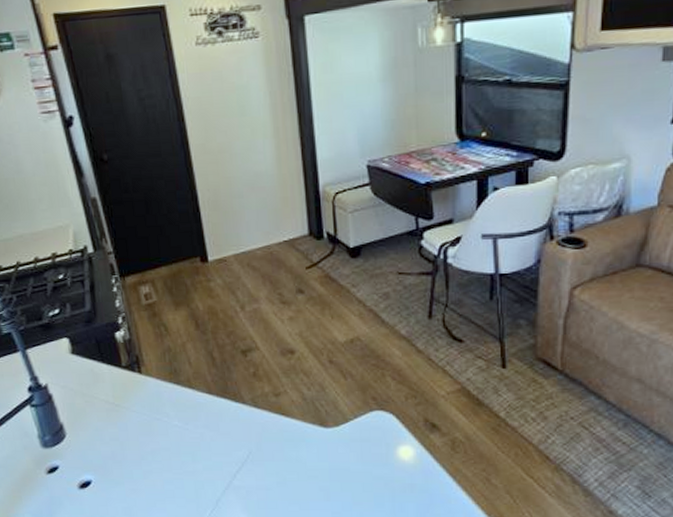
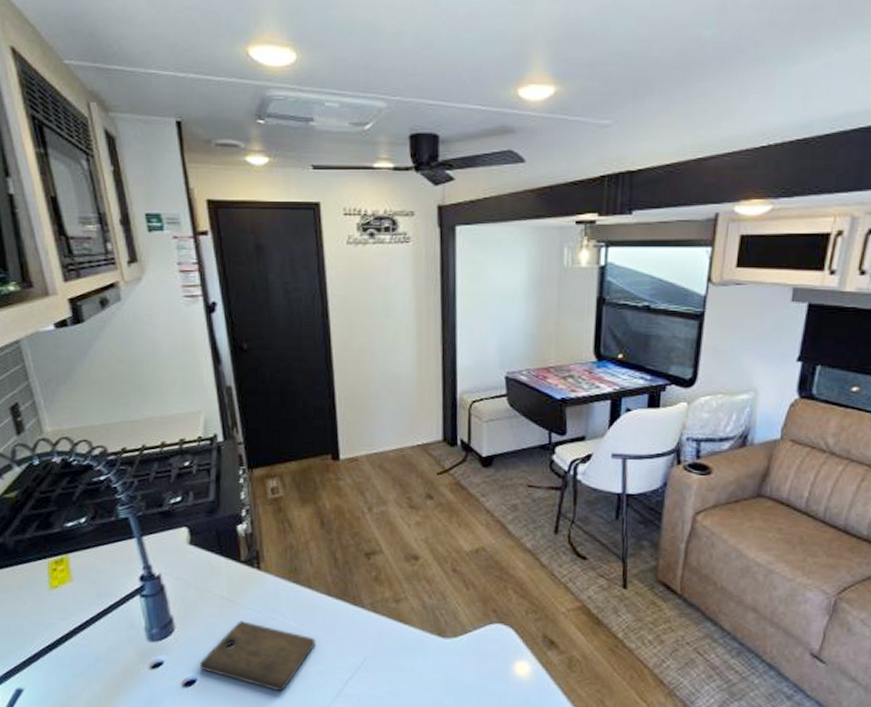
cutting board: none [93,423,201,488] -> present [200,621,316,692]

